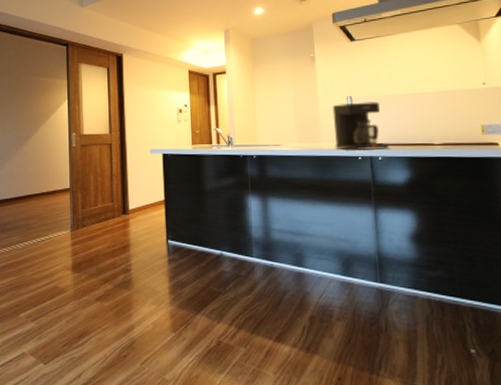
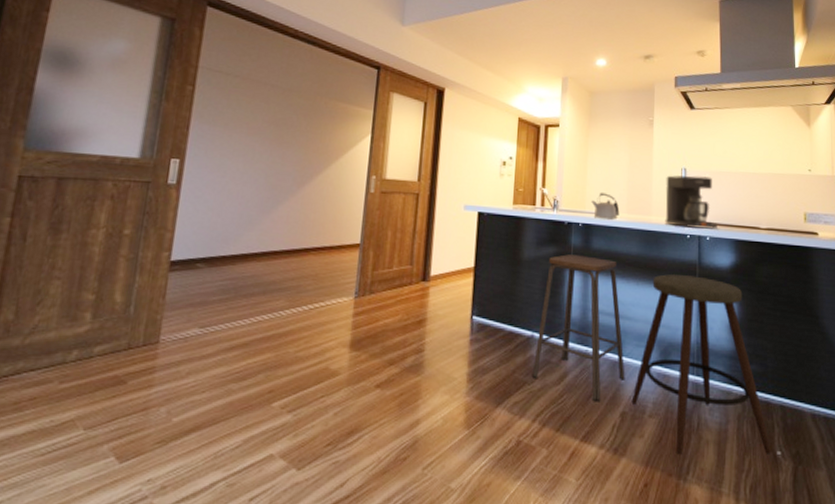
bar stool: none [224,183,311,308] -> present [531,254,625,402]
kettle: none [262,127,290,151] -> present [591,192,620,221]
bar stool: none [318,193,464,353] -> present [631,274,771,455]

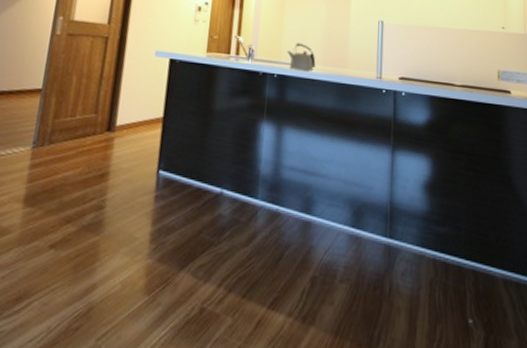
bar stool: present [531,254,625,402] -> none [219,106,317,266]
bar stool: present [631,274,771,455] -> none [322,130,462,323]
coffee maker: present [665,175,718,229] -> none [361,27,413,84]

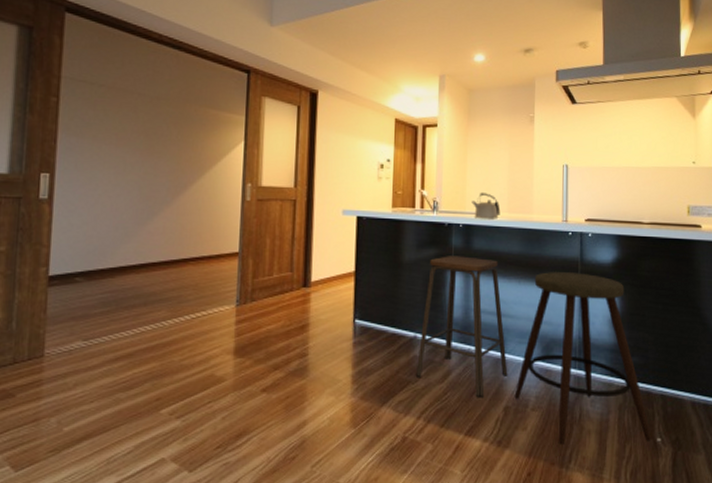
bar stool: none [219,106,317,266] -> present [415,256,508,398]
bar stool: none [322,130,462,323] -> present [514,272,651,445]

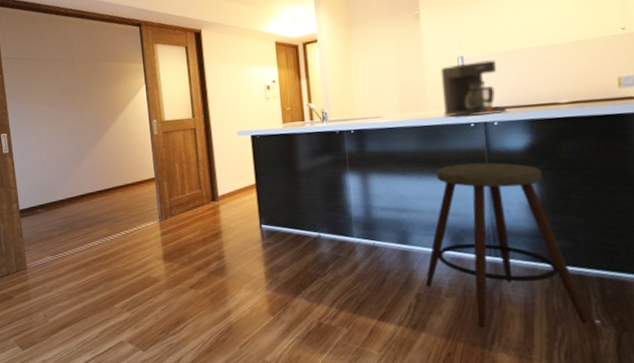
bar stool: present [415,256,508,398] -> none [323,159,417,287]
kettle: present [471,192,501,221] -> none [361,97,393,123]
coffee maker: none [546,172,600,226] -> present [440,59,506,117]

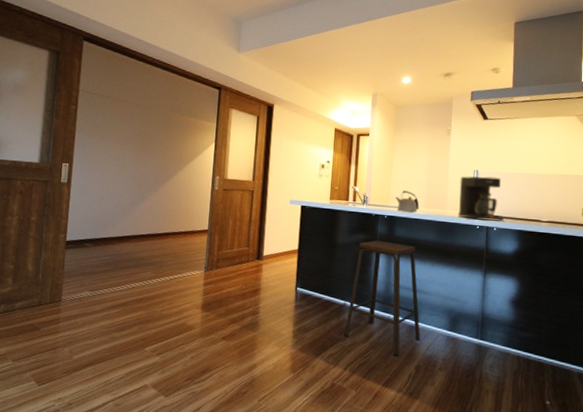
bar stool: none [323,159,417,287] -> present [344,240,420,357]
kettle: none [361,97,393,123] -> present [395,190,419,214]
bar stool: present [425,162,587,328] -> none [425,258,541,403]

